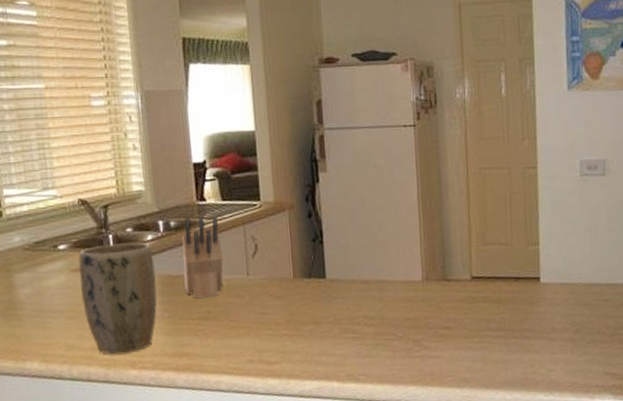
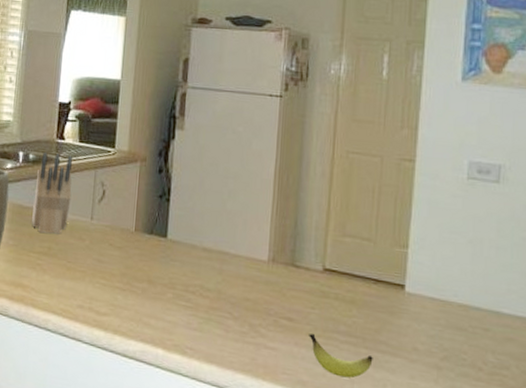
banana: none [466,335,521,368] -> present [309,333,373,379]

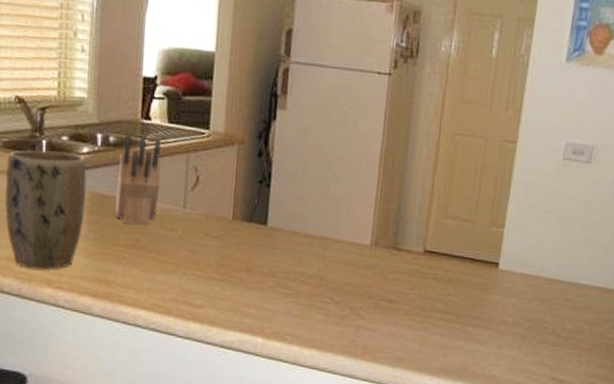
banana: present [309,333,373,379] -> none [407,312,466,352]

